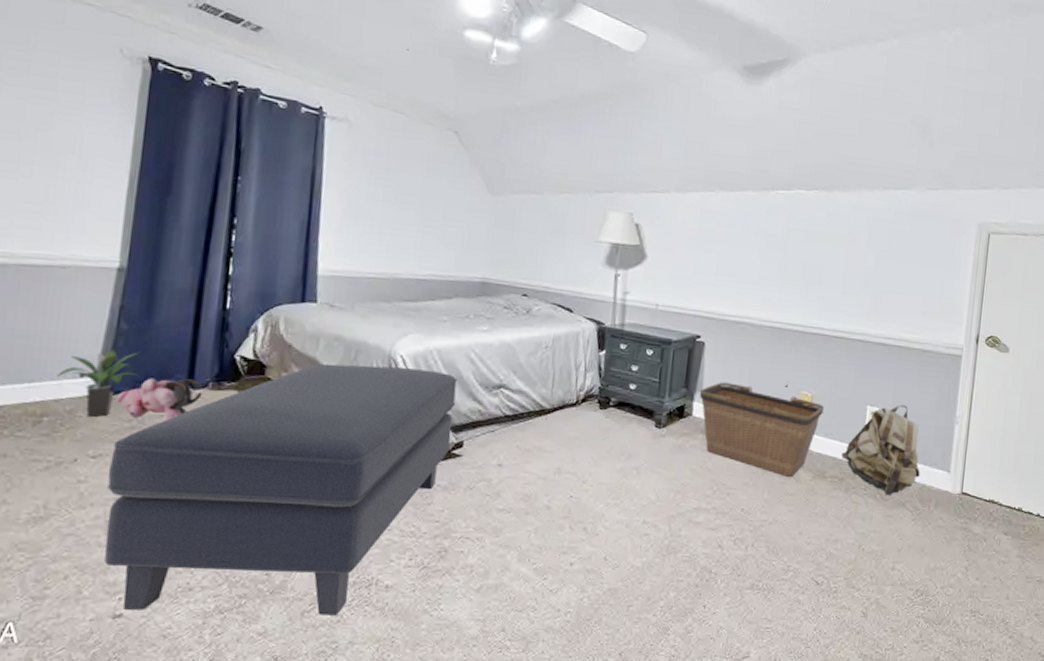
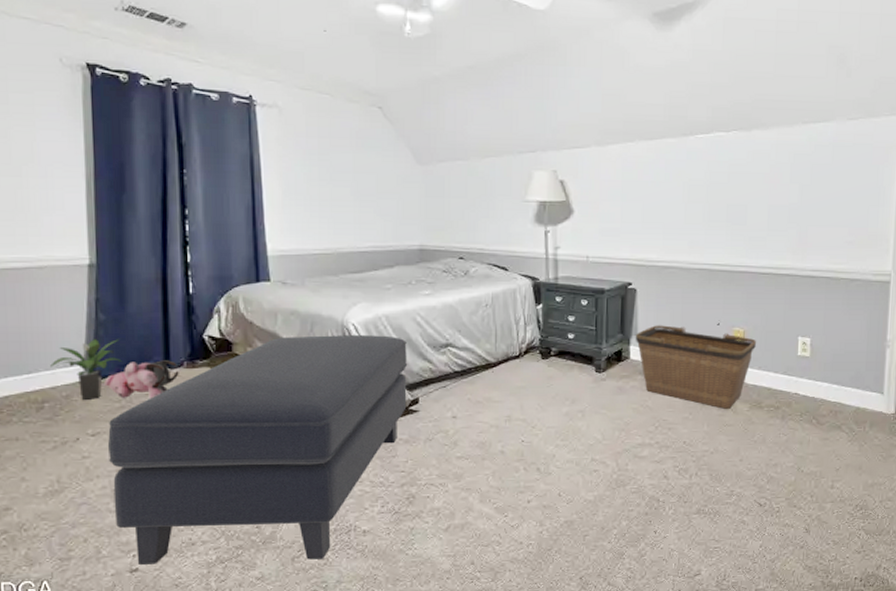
backpack: present [841,405,920,496] -> none [775,333,854,420]

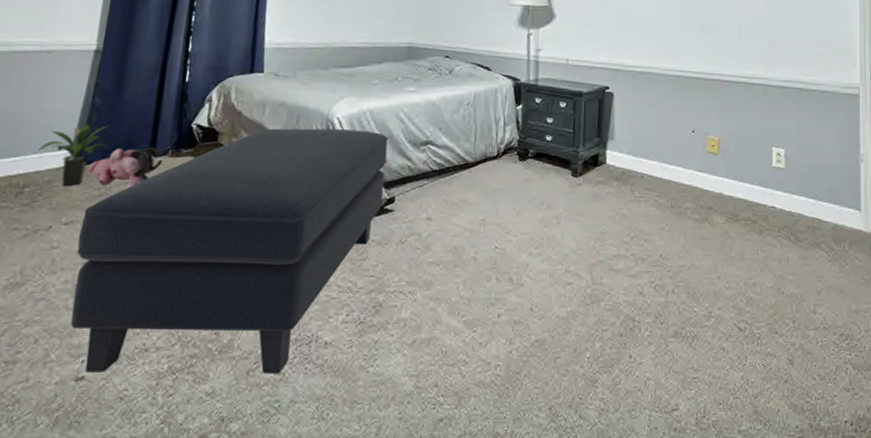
bicycle basket: present [635,325,756,409] -> none [611,130,731,221]

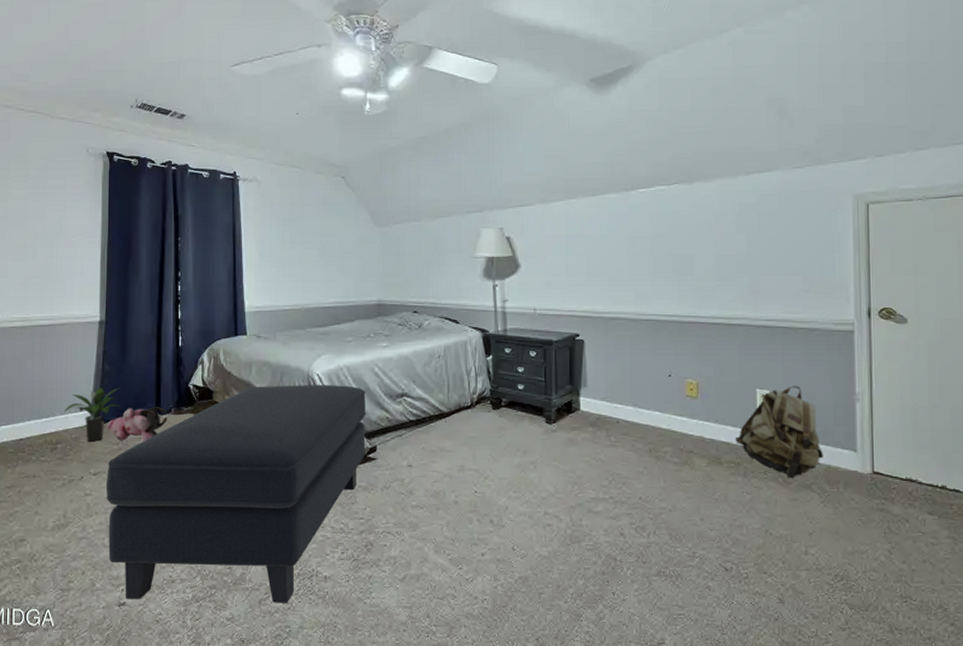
backpack: none [751,145,831,237] -> present [735,386,823,479]

